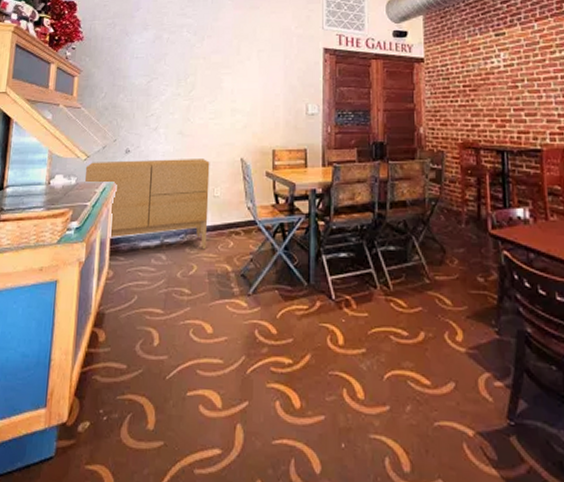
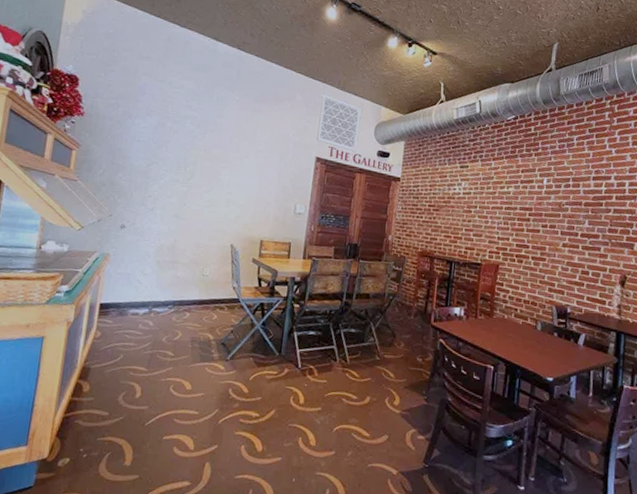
sideboard: present [85,159,210,250] -> none [78,232,202,320]

